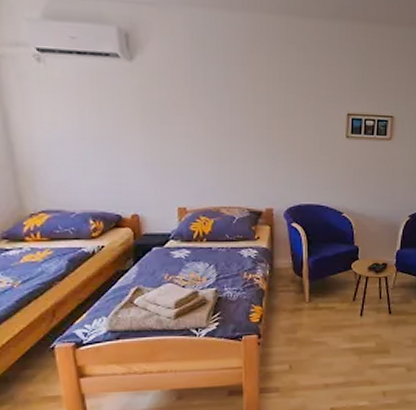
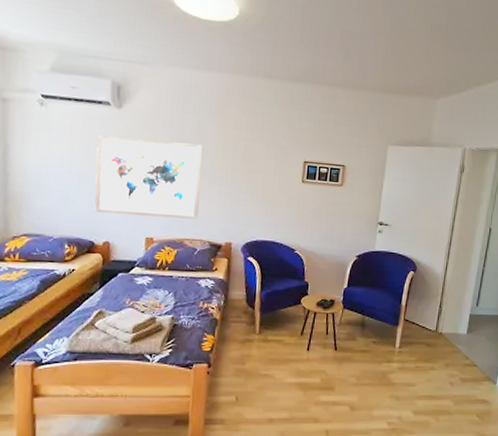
wall art: none [110,94,233,185] -> present [94,135,203,219]

